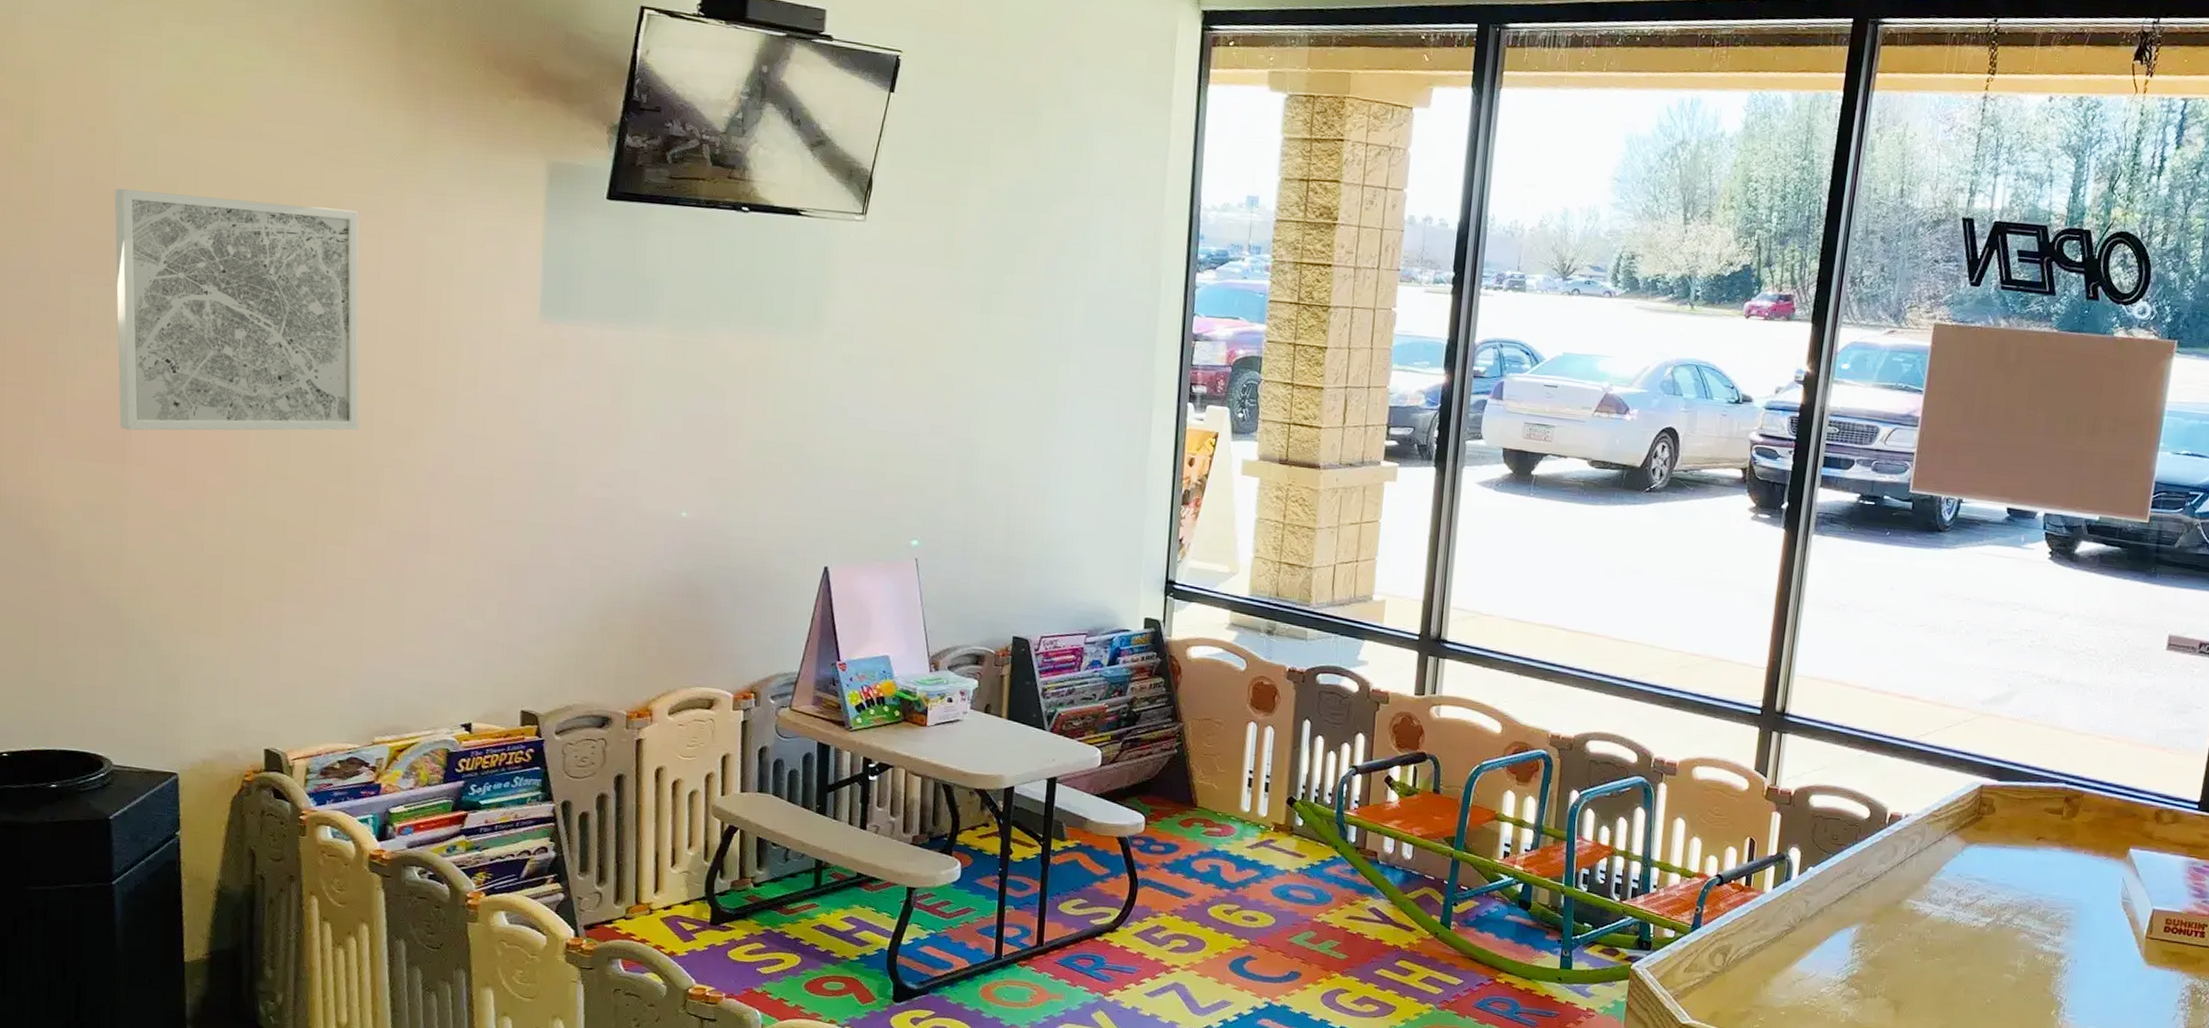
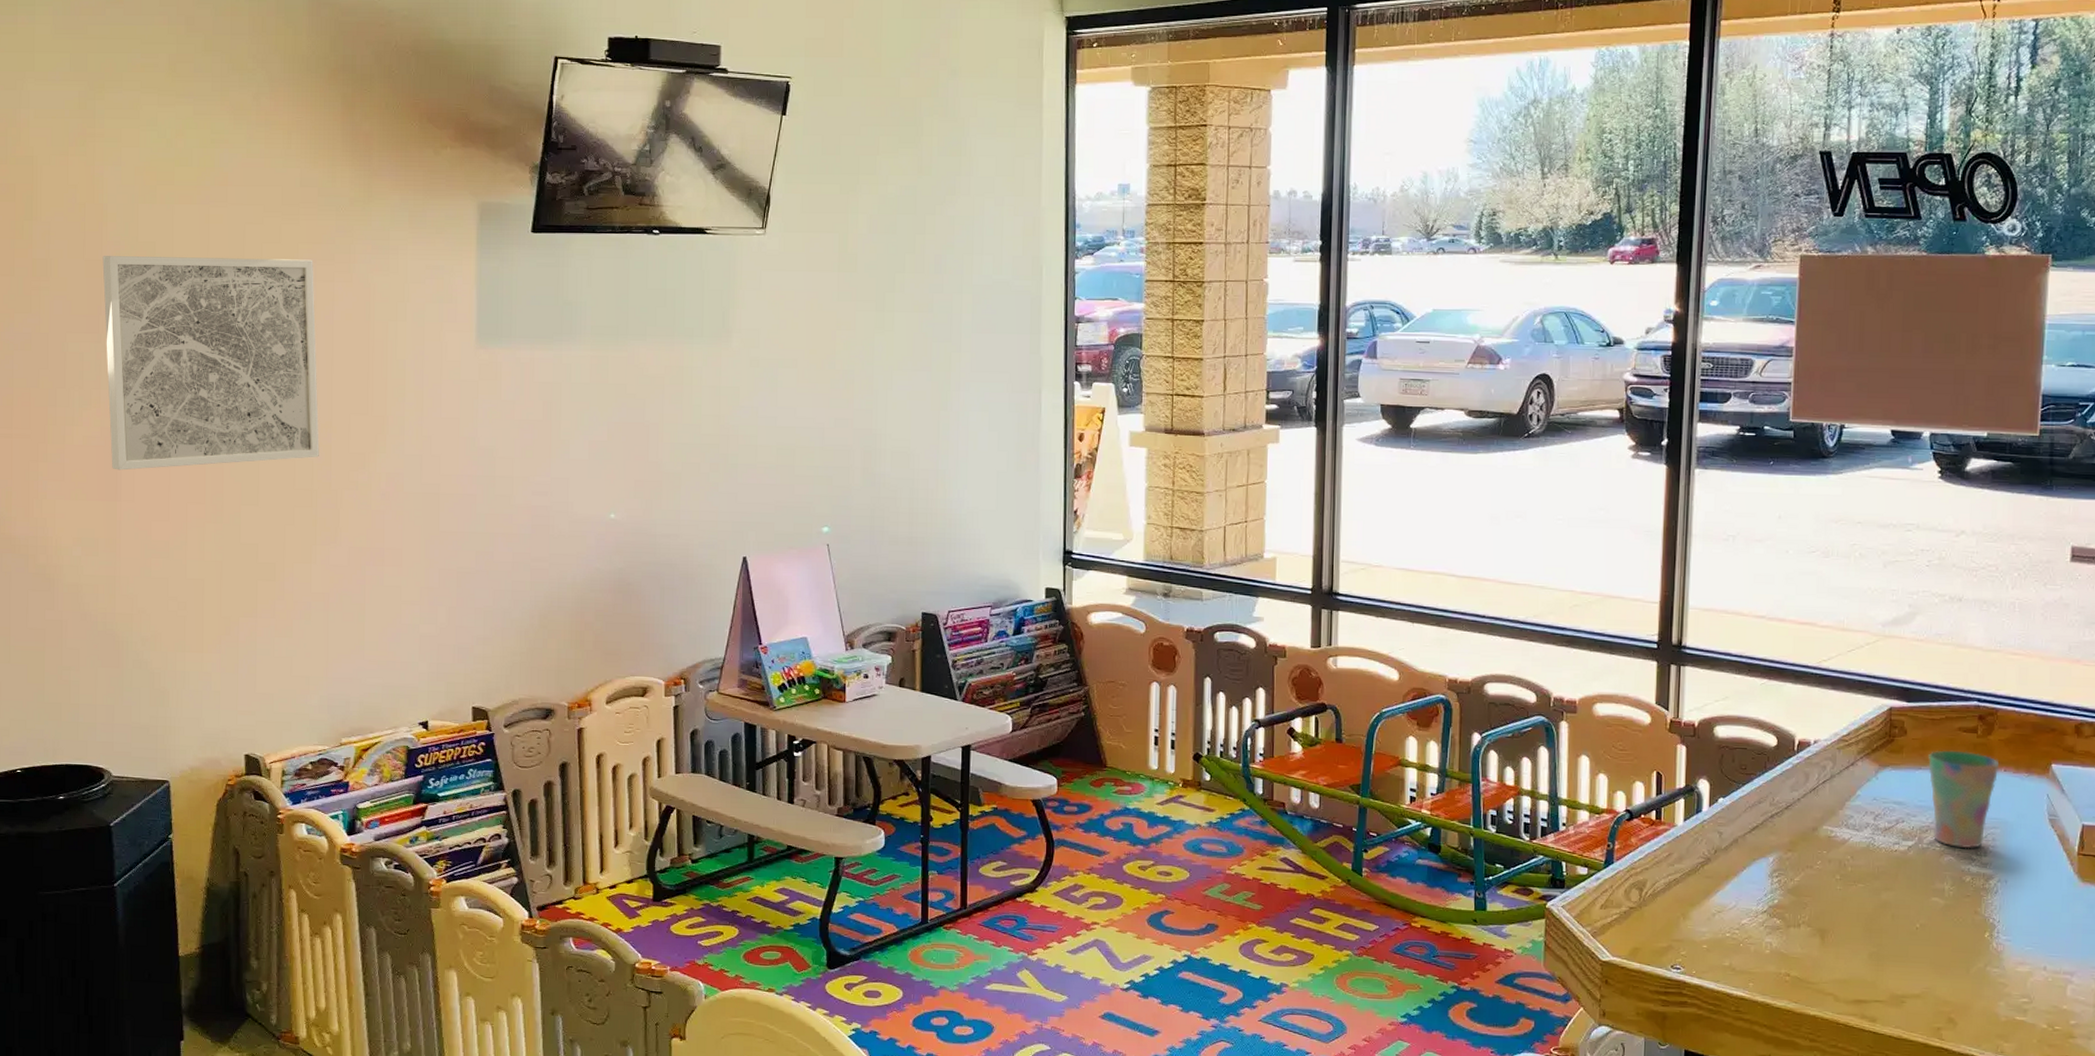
cup: none [2011,830,2081,928] -> present [1928,750,2000,849]

